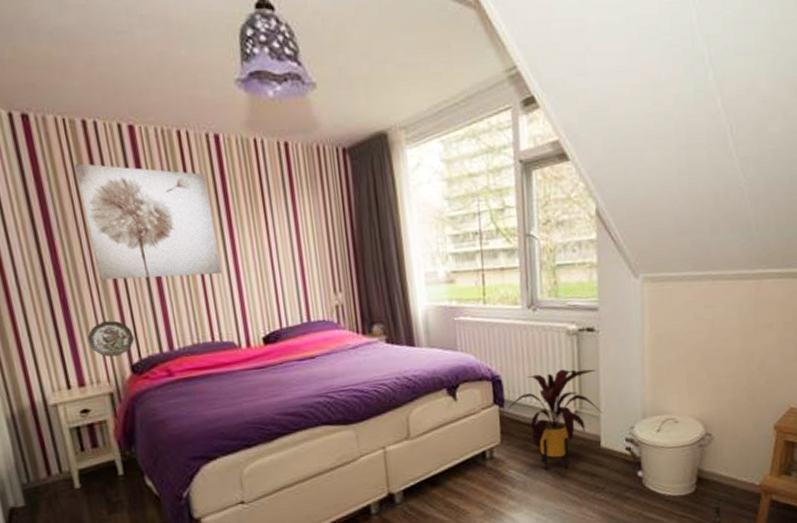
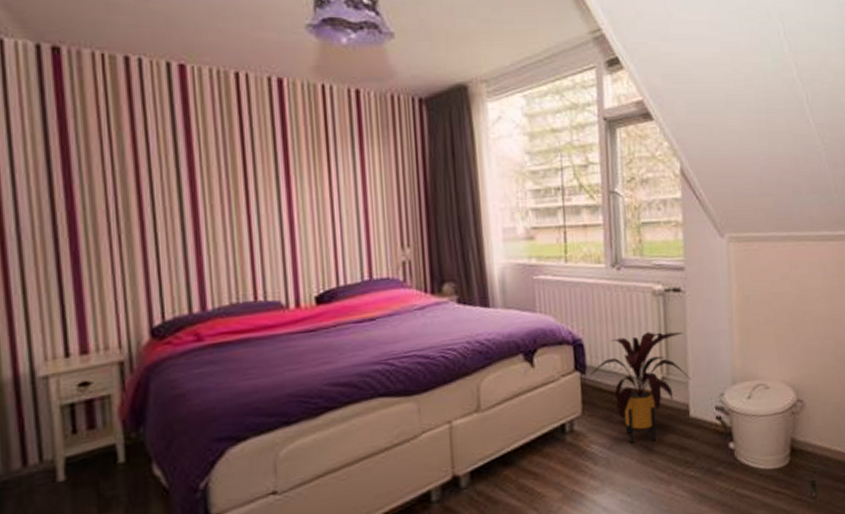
wall art: present [75,163,223,280] -> none [110,102,274,230]
decorative plate: present [87,320,134,357] -> none [99,276,158,319]

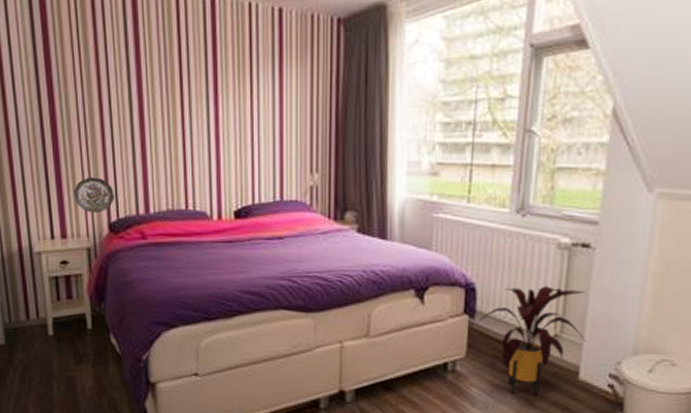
decorative plate: none [99,276,158,319] -> present [73,177,114,213]

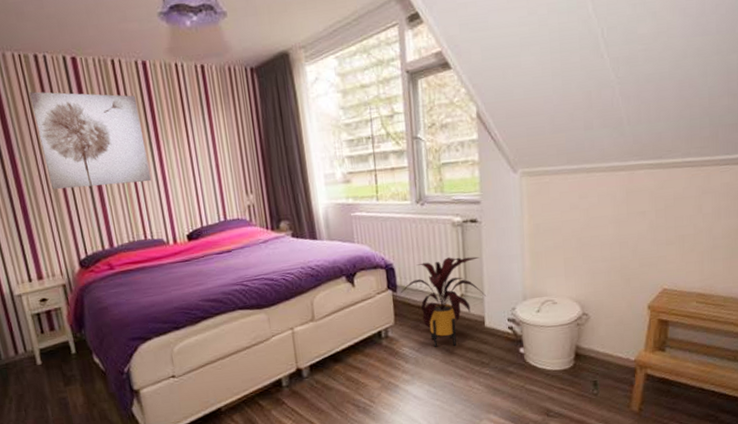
decorative plate: present [73,177,114,213] -> none [43,223,81,254]
wall art: none [79,18,203,142] -> present [29,91,152,189]

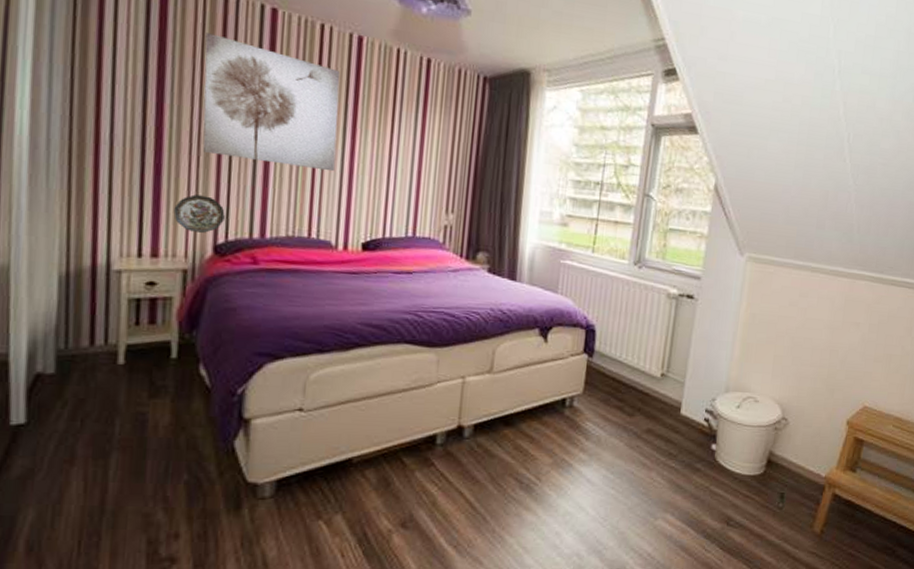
decorative plate: none [43,223,81,254] -> present [173,194,225,233]
house plant: present [400,256,486,347] -> none [596,330,688,430]

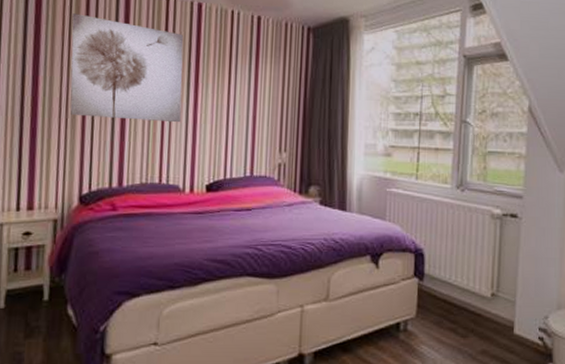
decorative plate: present [173,194,225,233] -> none [46,152,89,185]

